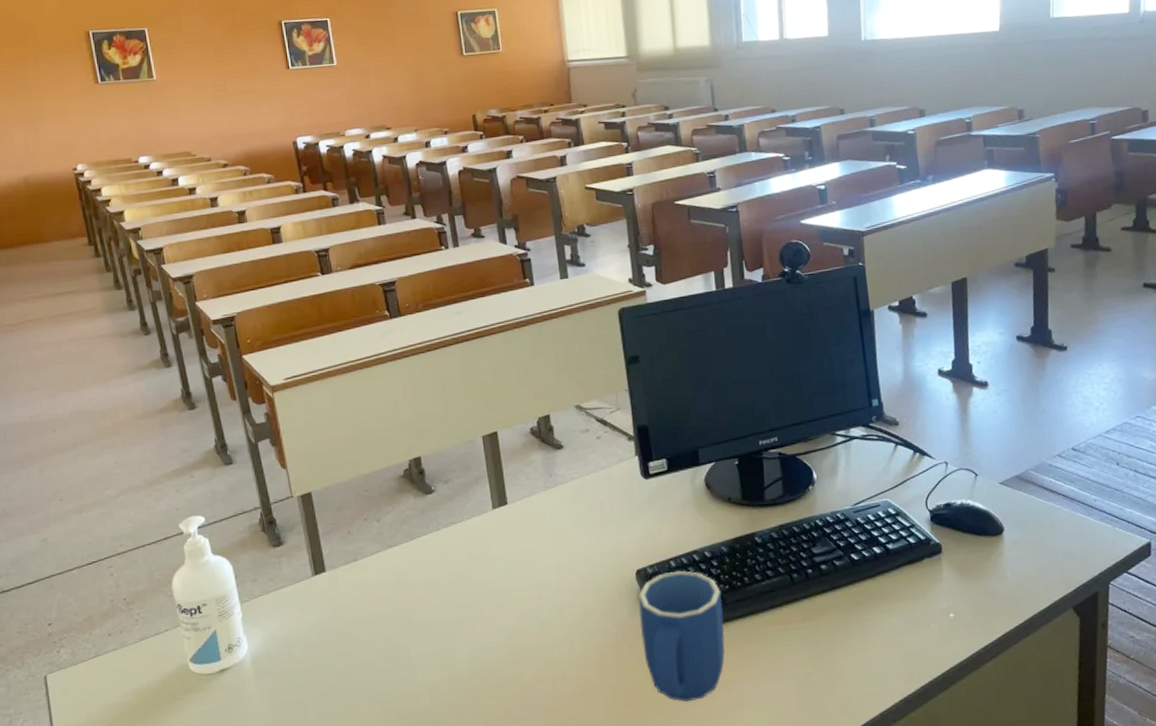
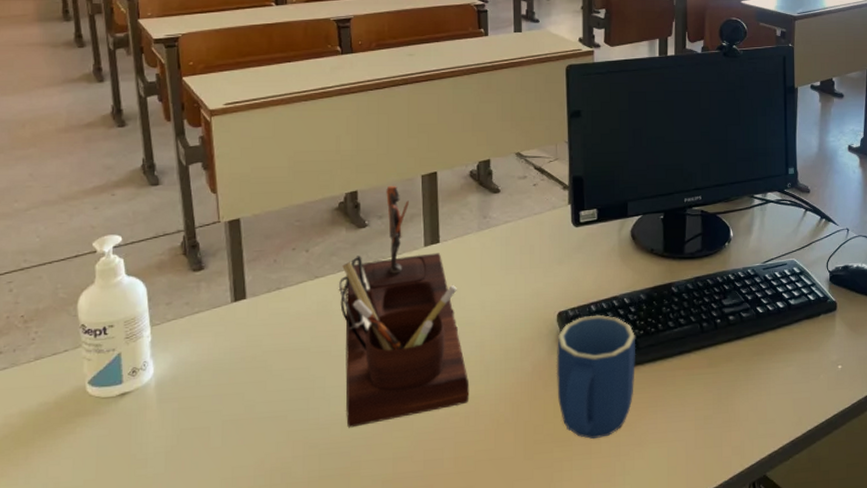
desk organizer: none [413,448,555,697] -> present [339,185,470,428]

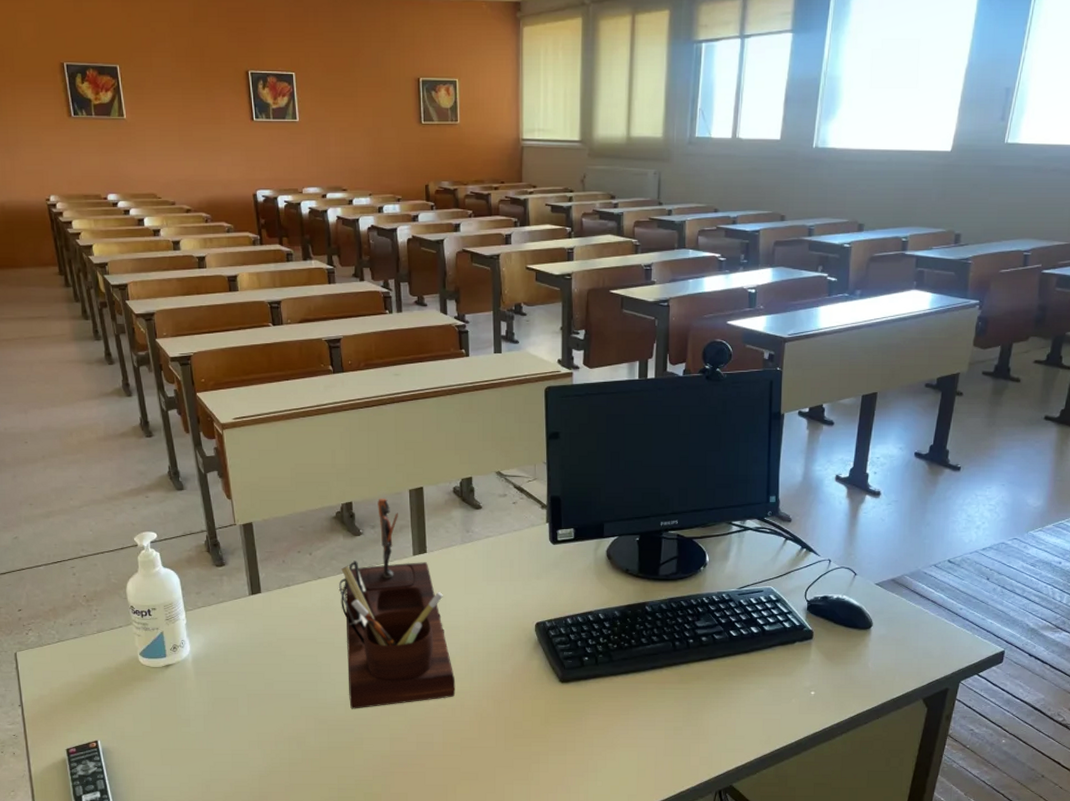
mug: present [556,315,636,439] -> none [534,628,610,738]

